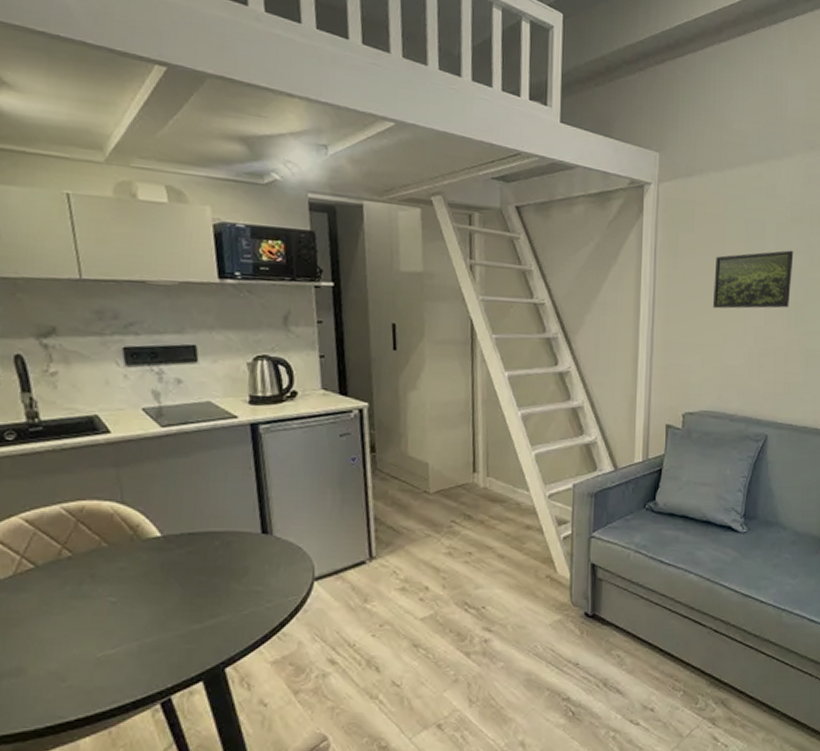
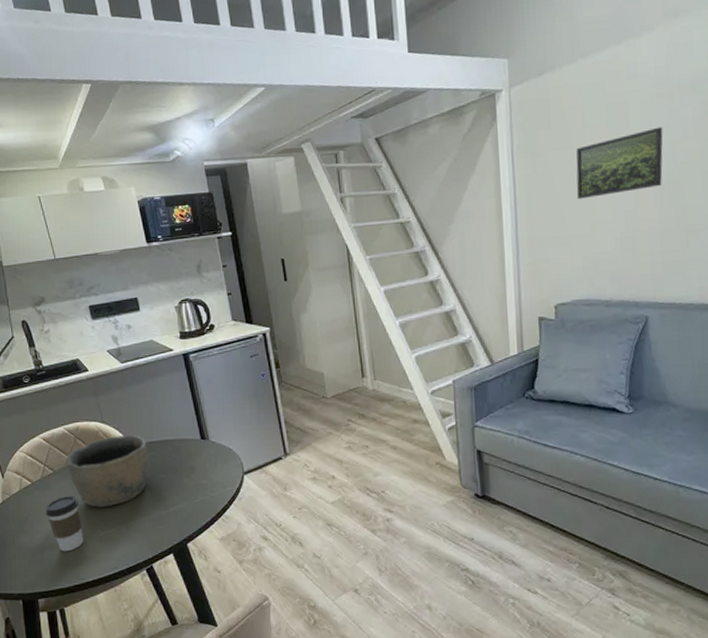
coffee cup: none [14,601,71,680] -> present [46,496,84,552]
bowl: none [58,522,184,618] -> present [66,435,149,508]

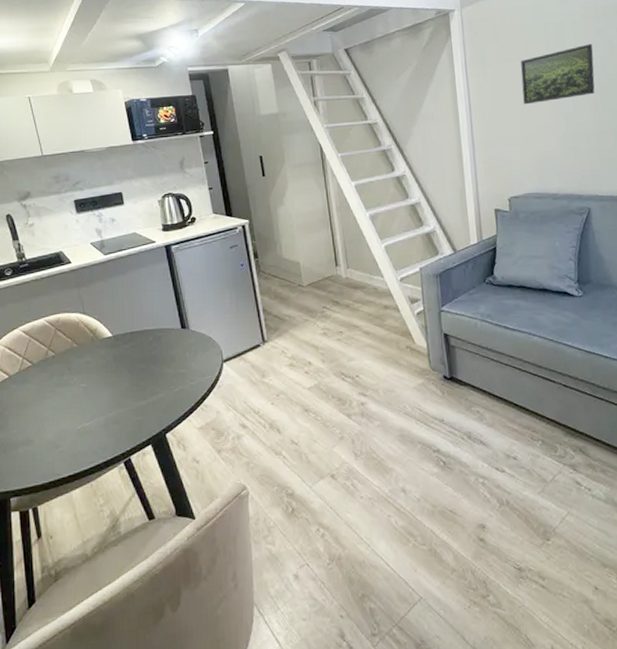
coffee cup: present [46,496,84,552] -> none [22,388,60,447]
bowl: present [66,435,149,508] -> none [46,325,129,400]

